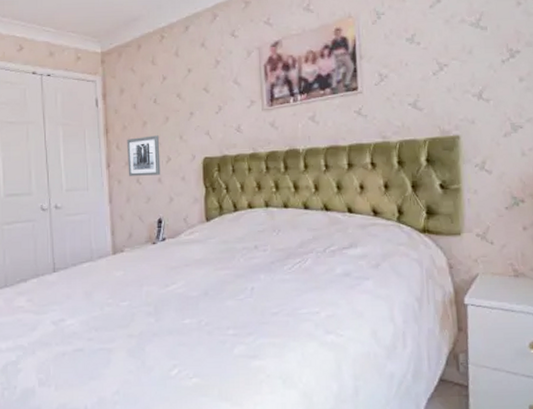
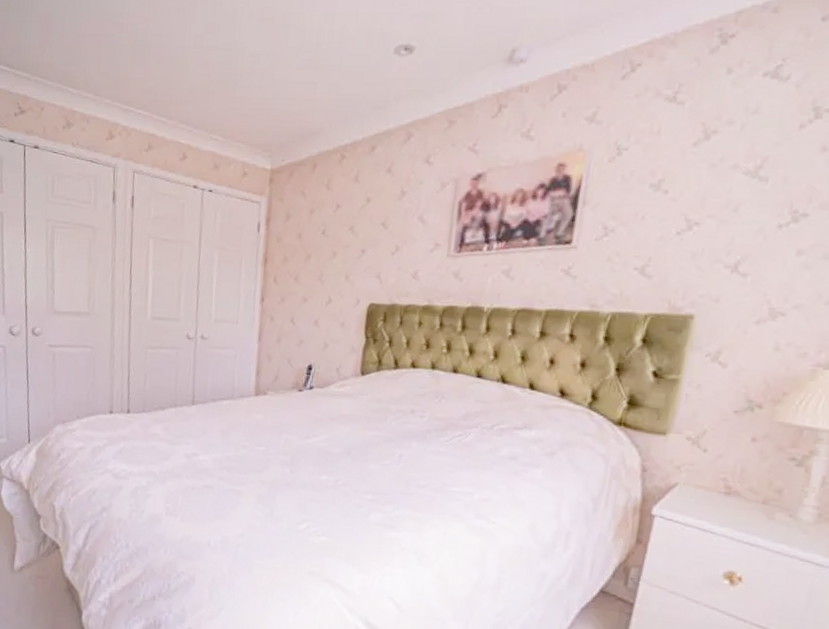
wall art: present [127,135,161,176] -> none [282,271,322,317]

